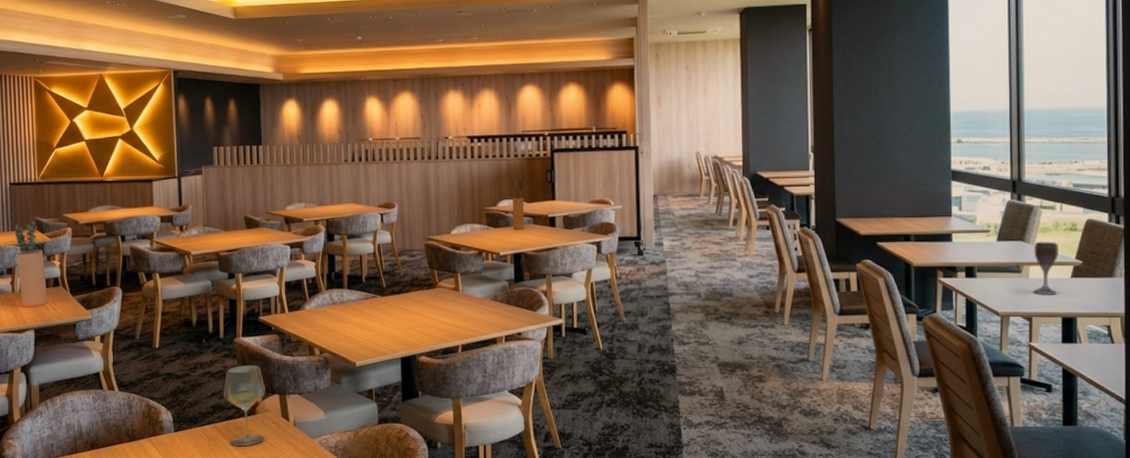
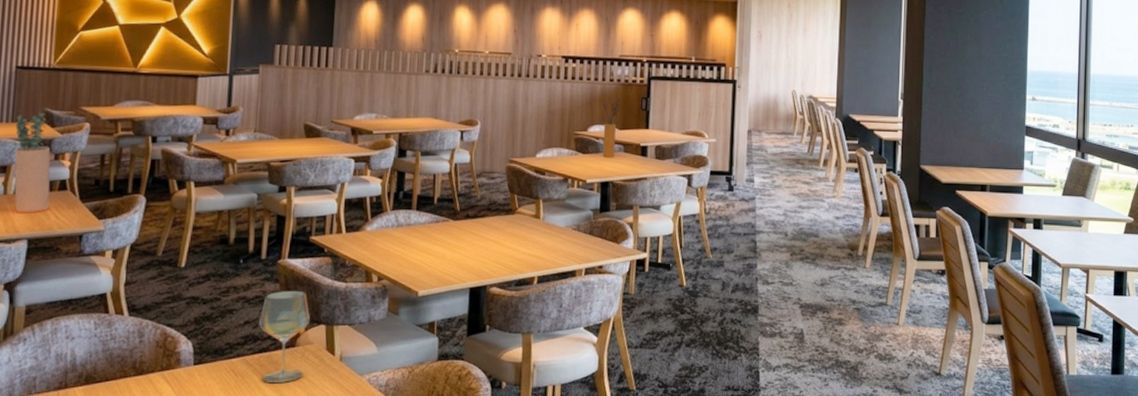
cup: present [1033,241,1059,295] -> none [1091,198,1114,250]

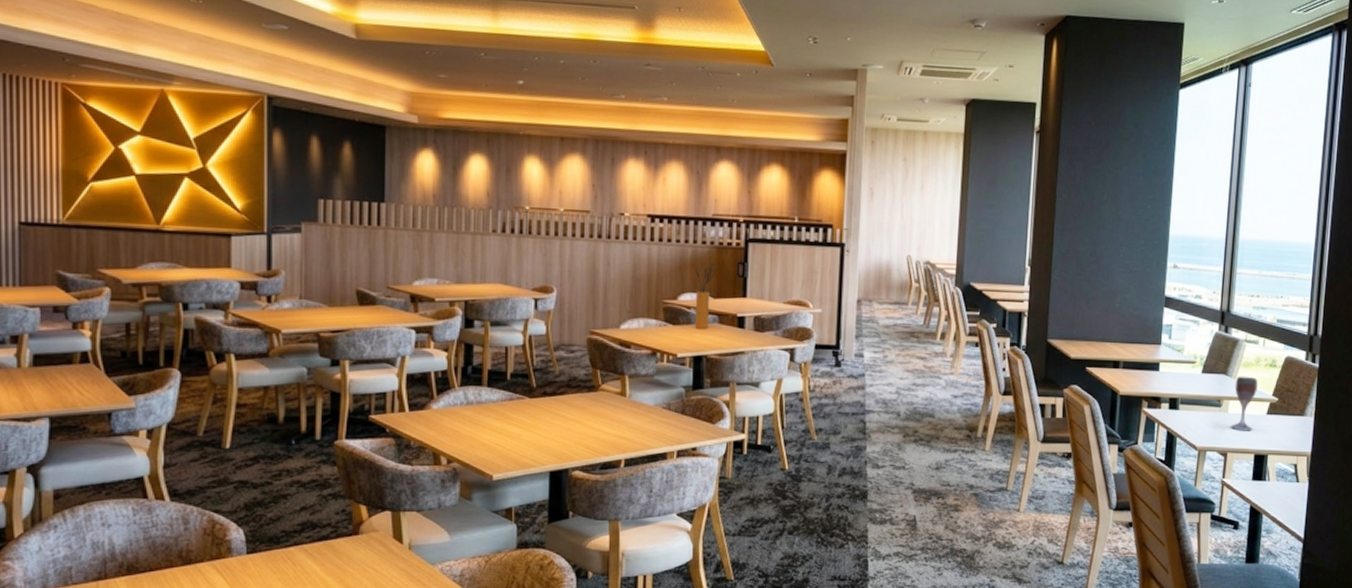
vase: present [14,106,51,214] -> none [24,268,72,389]
wine glass: present [259,290,311,384] -> none [317,473,375,574]
cup: none [1091,198,1114,250] -> present [1231,376,1258,431]

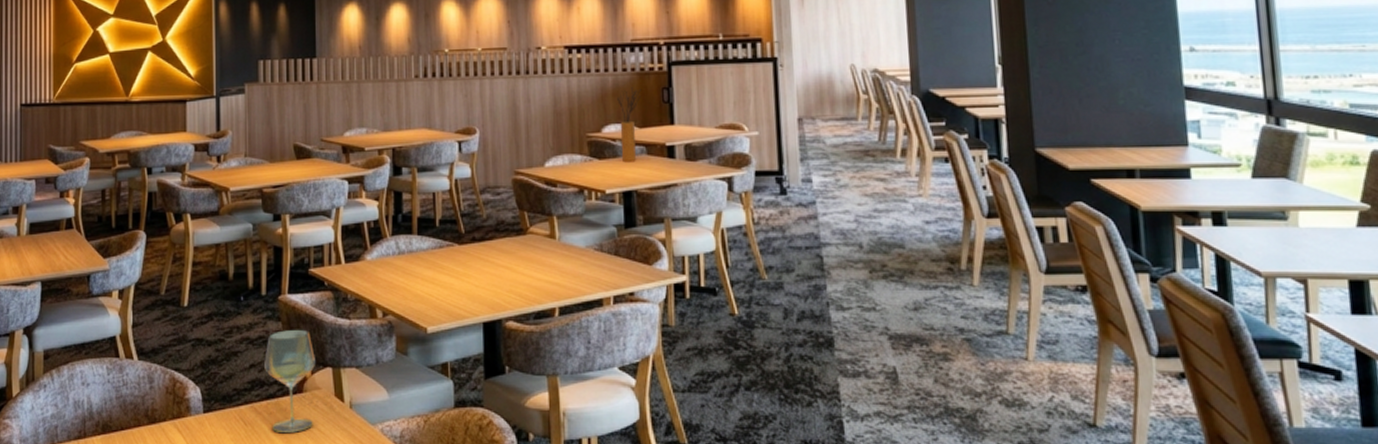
wine glass: none [317,473,375,574] -> present [264,329,316,434]
cup: present [1231,376,1258,431] -> none [1302,178,1339,250]

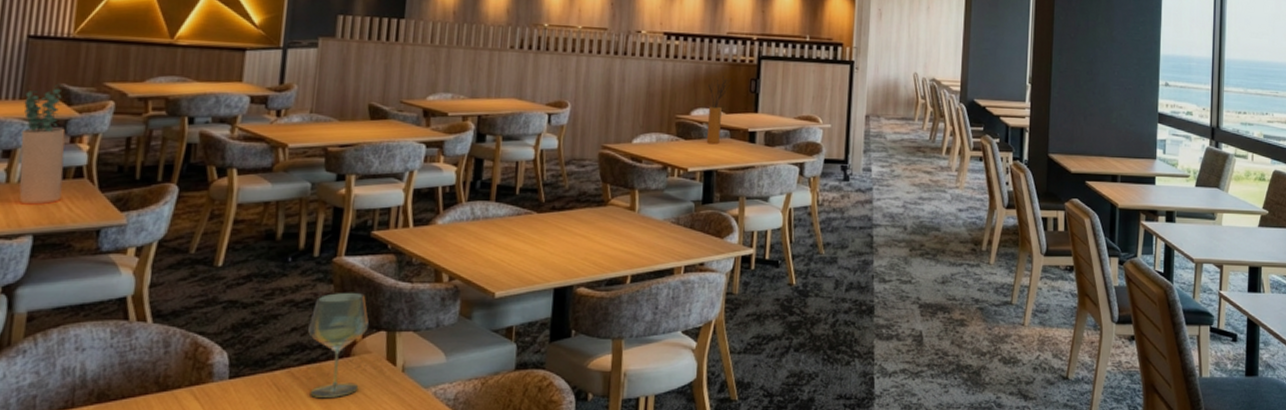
vase: none [24,143,59,255] -> present [18,82,66,205]

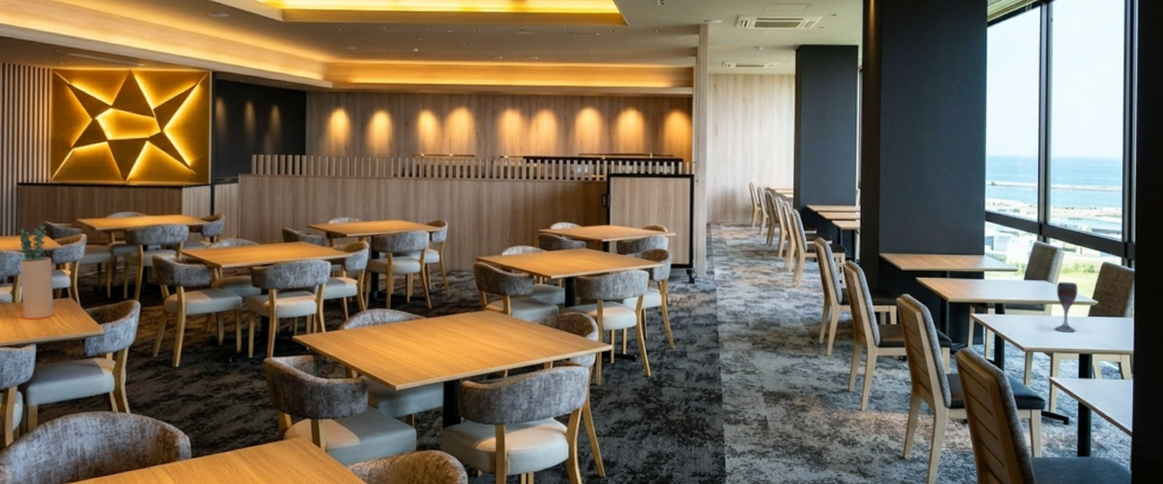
wine glass: present [308,292,370,399] -> none [249,387,297,474]
vase: present [706,76,732,145] -> none [565,193,585,254]
cup: none [1225,189,1249,244] -> present [1055,281,1078,333]

